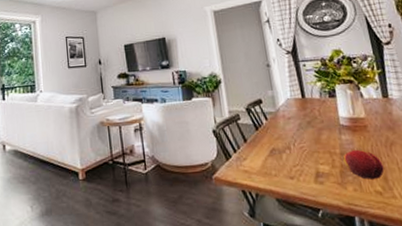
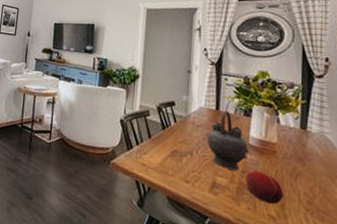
teapot: none [300,96,342,155] -> present [207,110,249,170]

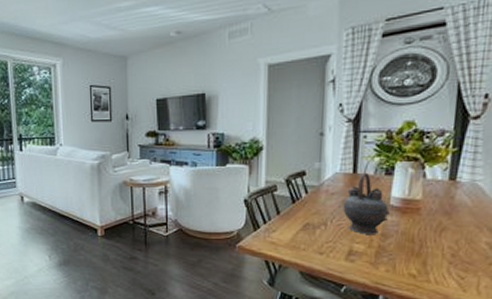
fruit: present [243,170,284,204] -> none [382,232,426,262]

